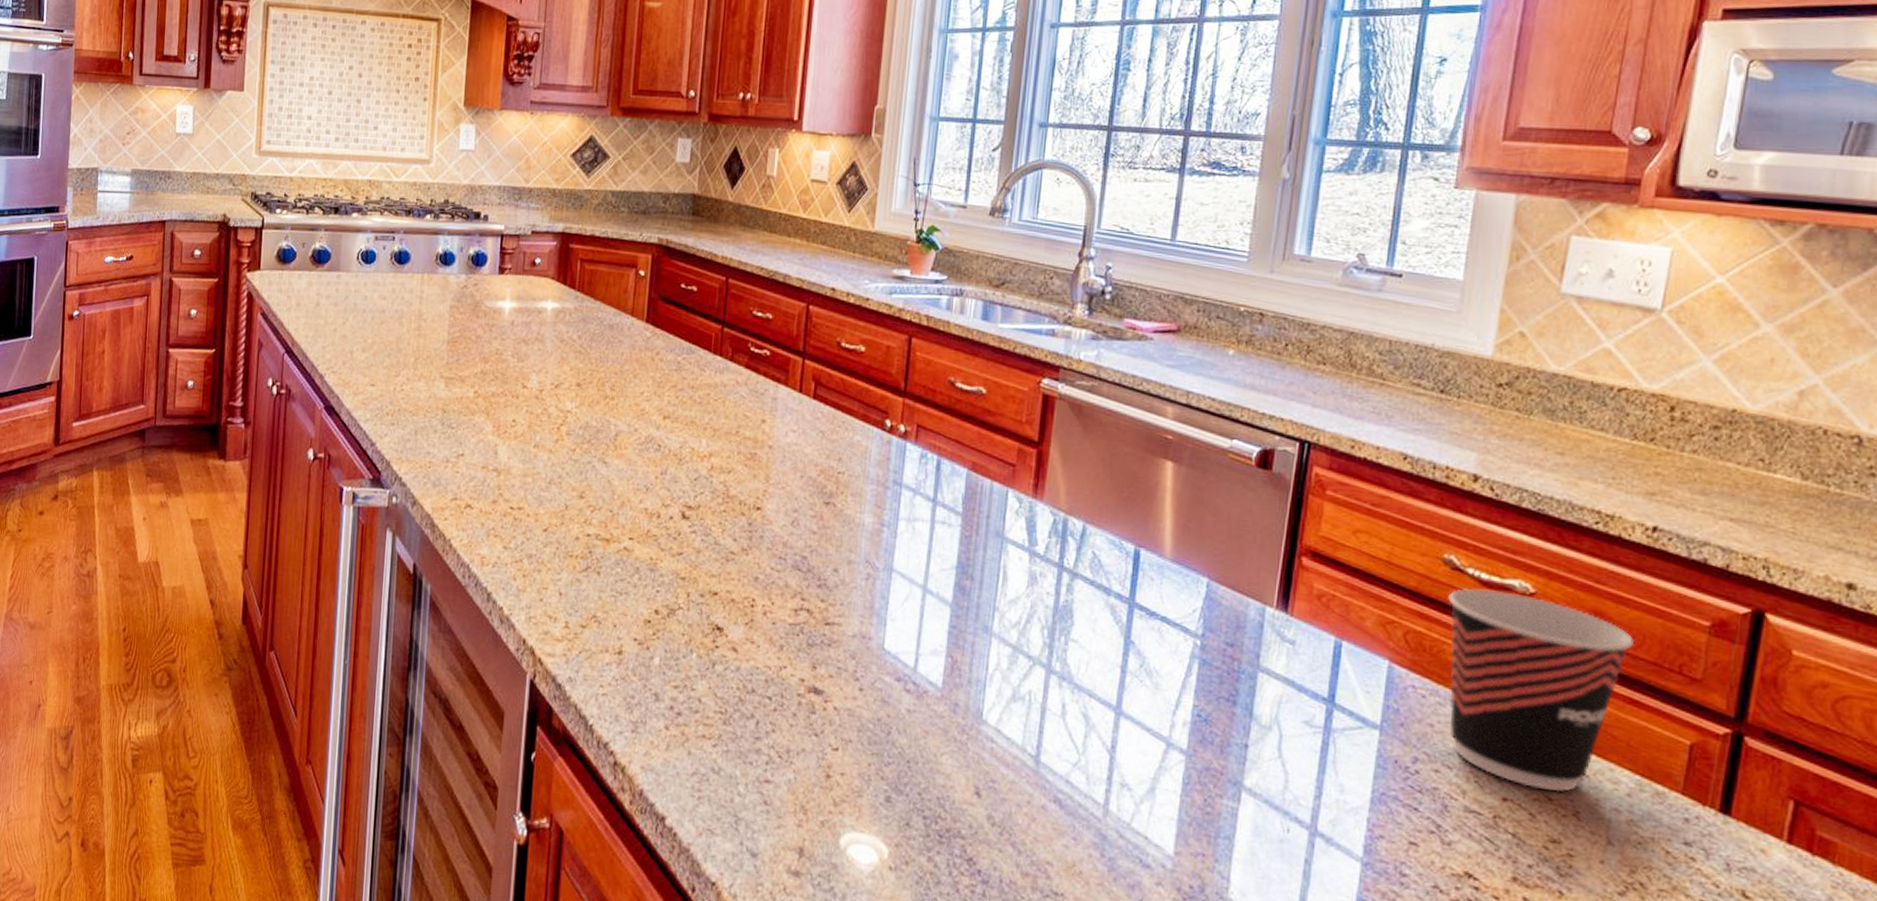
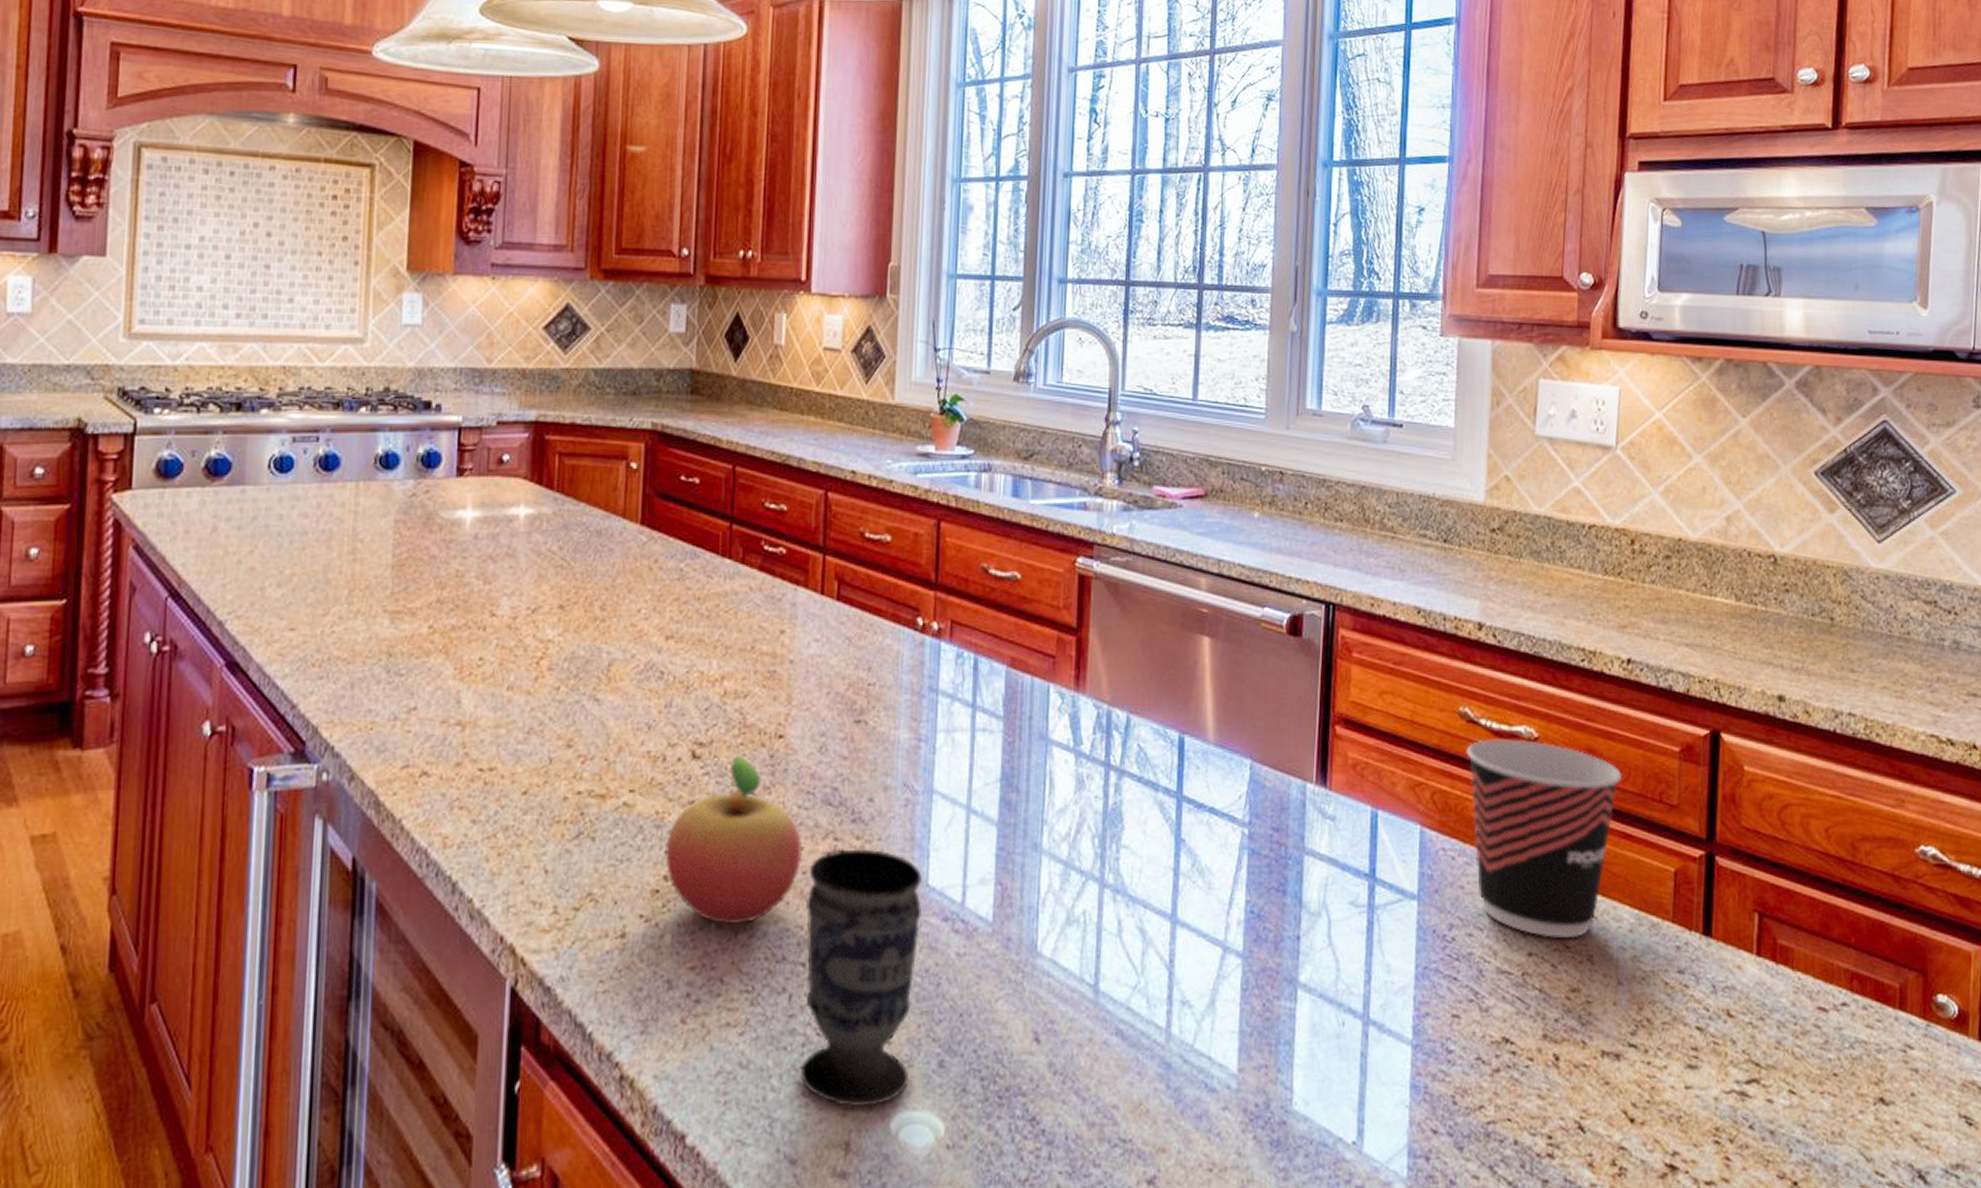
fruit: none [656,519,774,658] -> present [665,755,803,924]
cup: none [763,609,880,823] -> present [800,848,923,1106]

